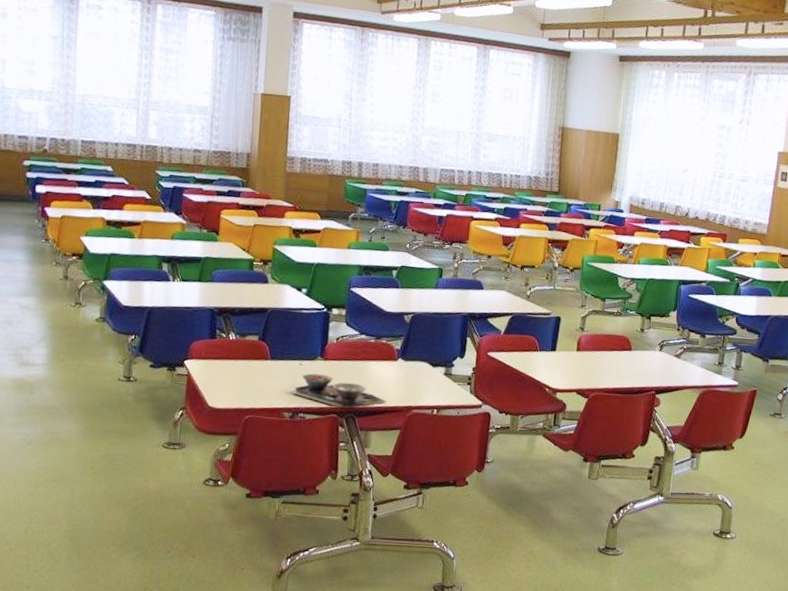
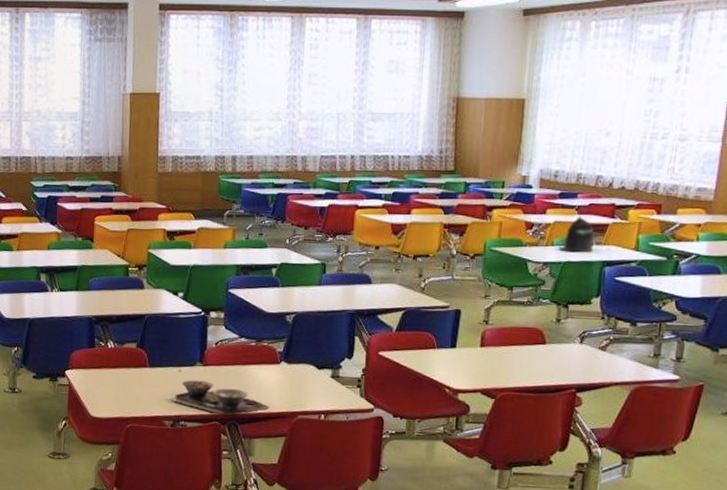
backpack: none [643,239,673,273] -> present [558,216,594,253]

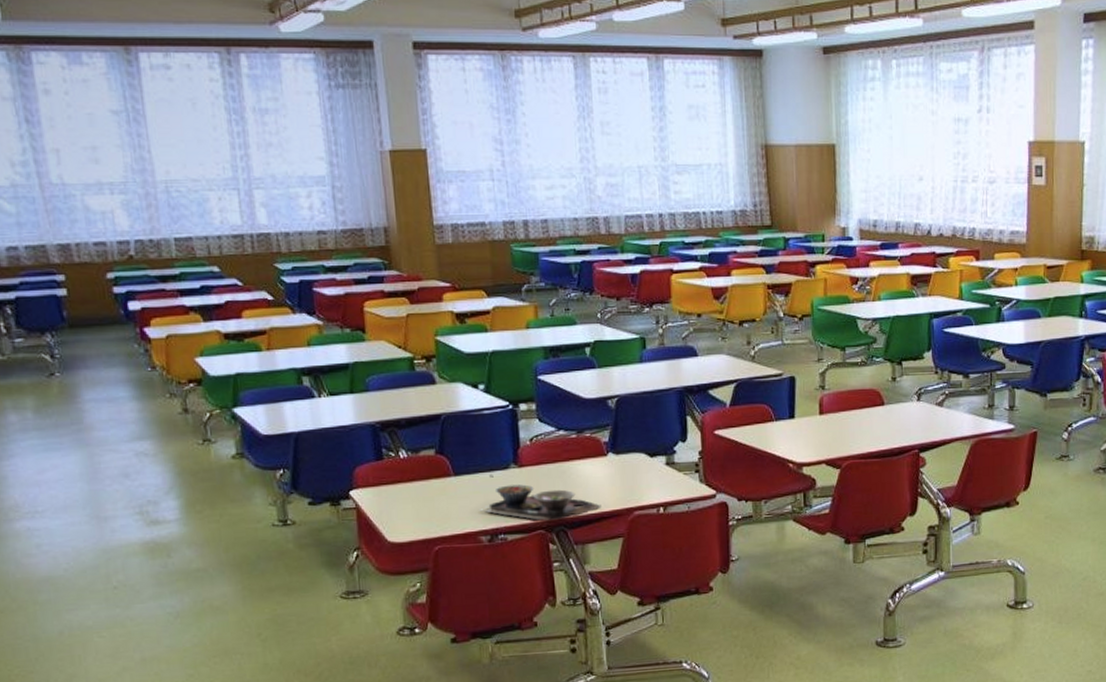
backpack: present [558,216,594,253] -> none [885,267,919,306]

